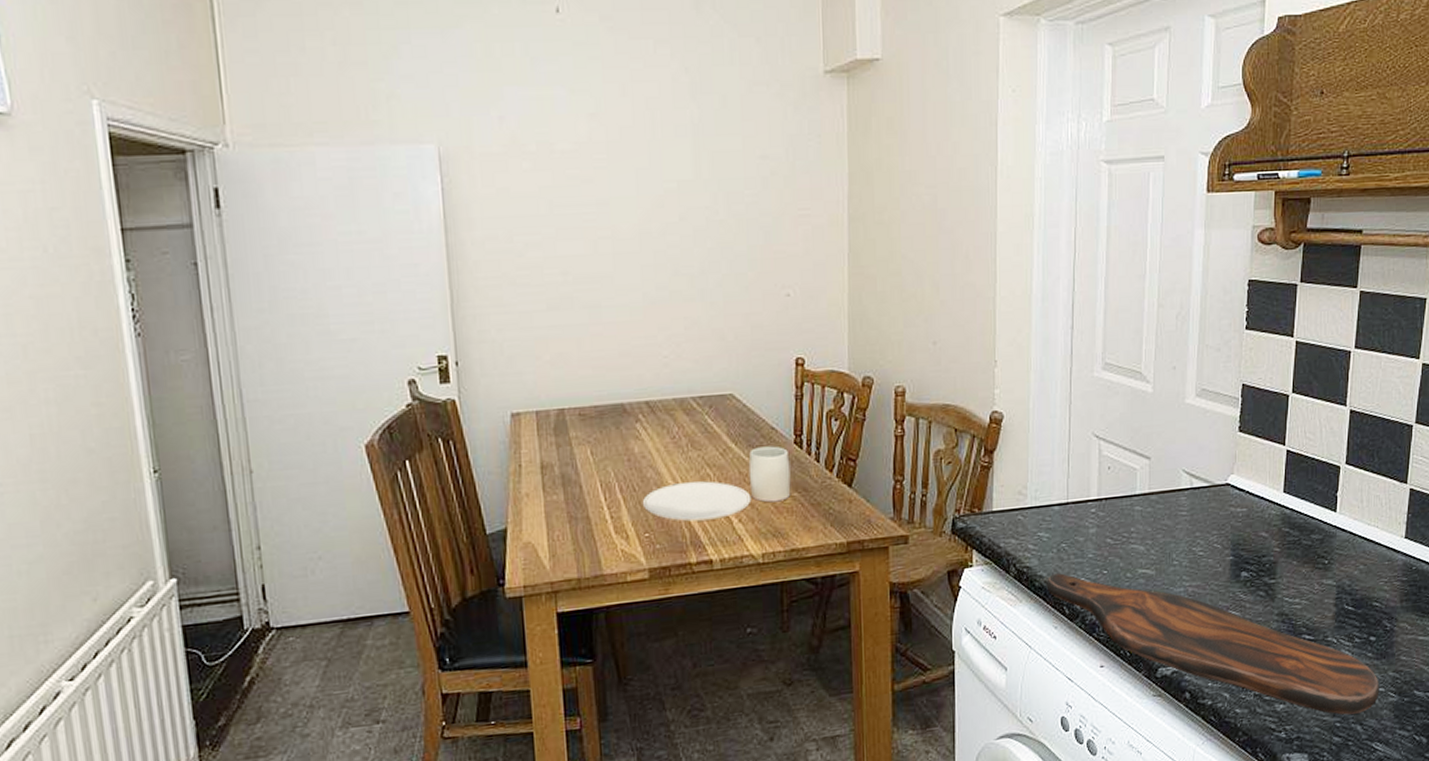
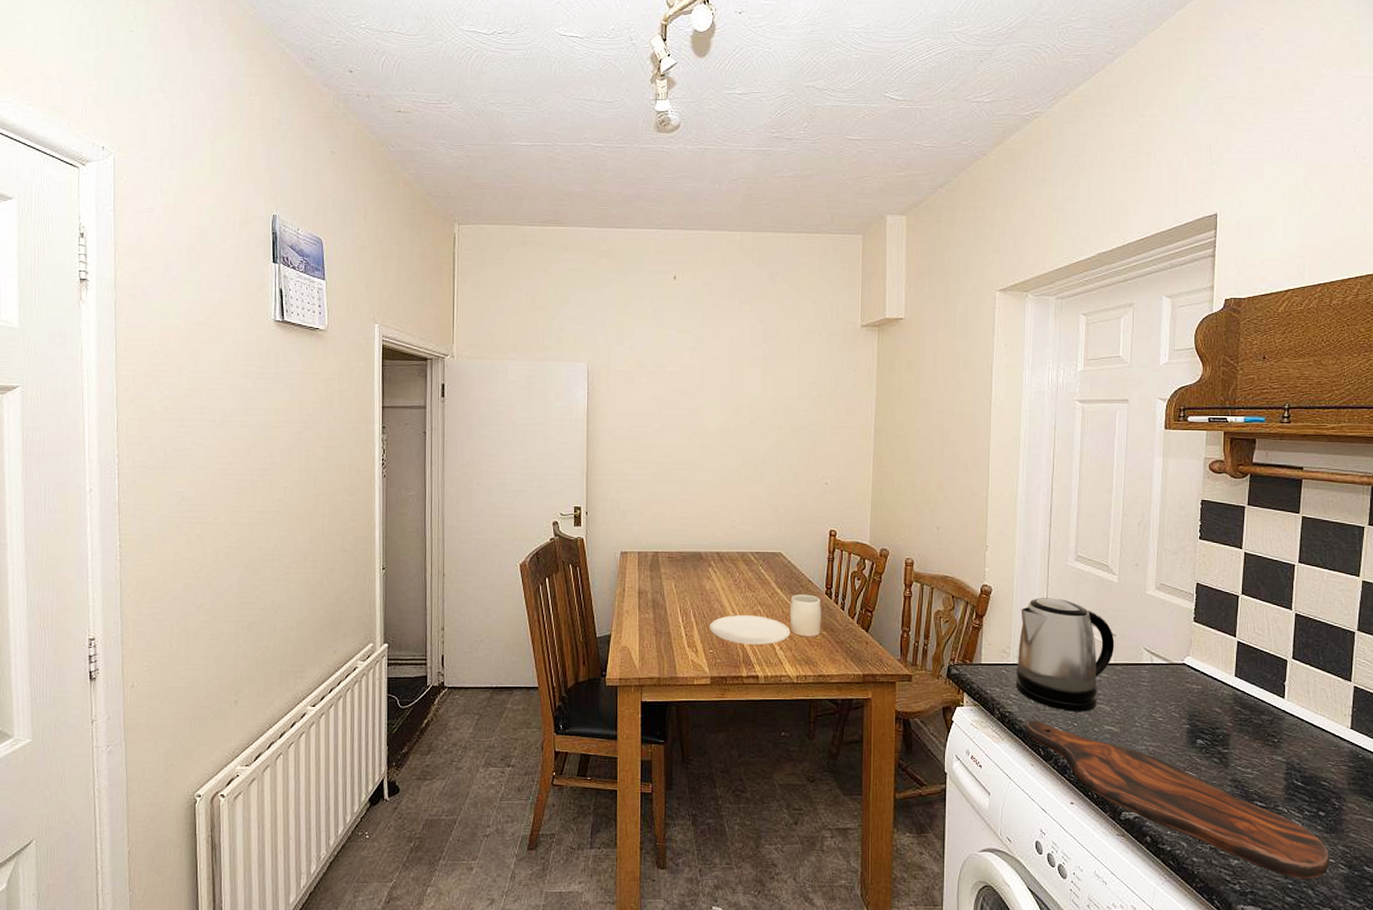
kettle: none [1034,419,1149,558] -> present [1015,598,1115,712]

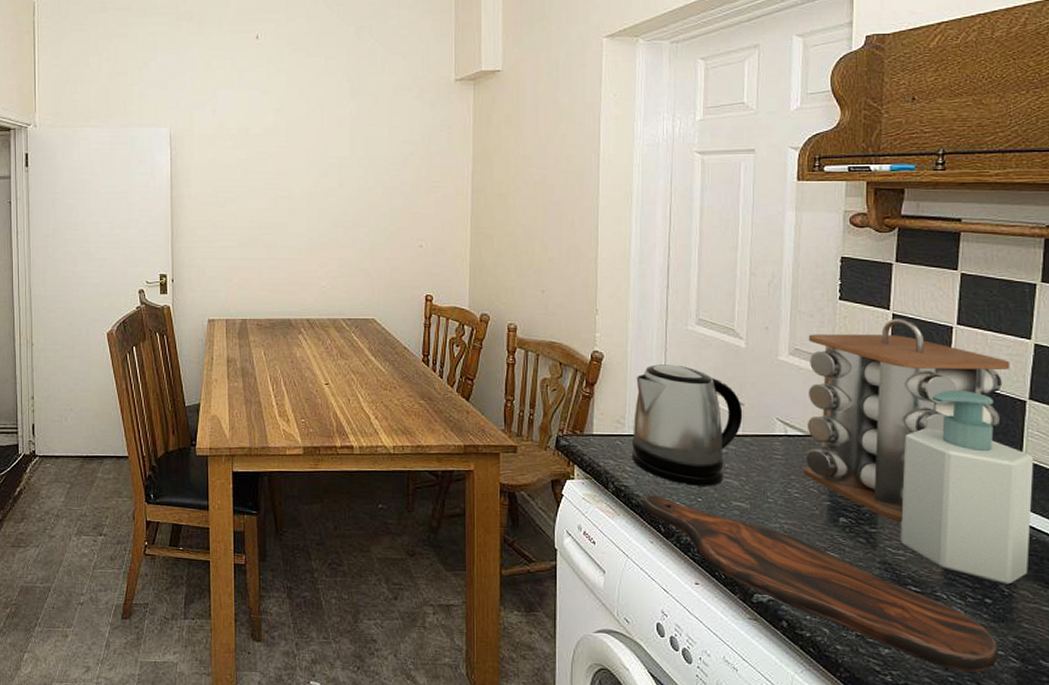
plate: present [710,615,791,645] -> none [302,384,386,414]
mug: present [790,594,821,637] -> none [385,362,419,406]
spice rack: none [1166,557,1342,744] -> present [803,319,1010,523]
soap bottle: none [1248,621,1361,799] -> present [900,389,1034,585]

